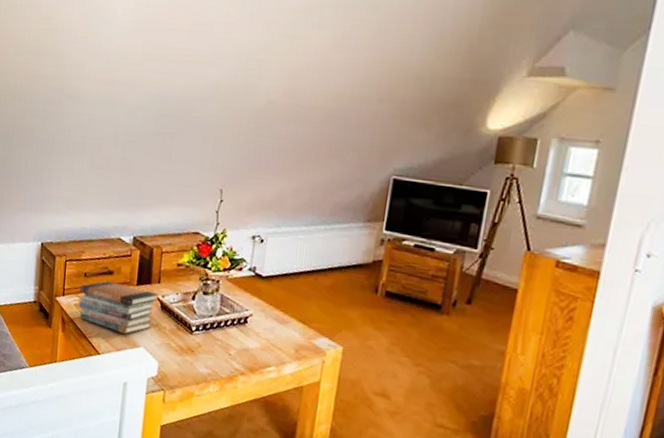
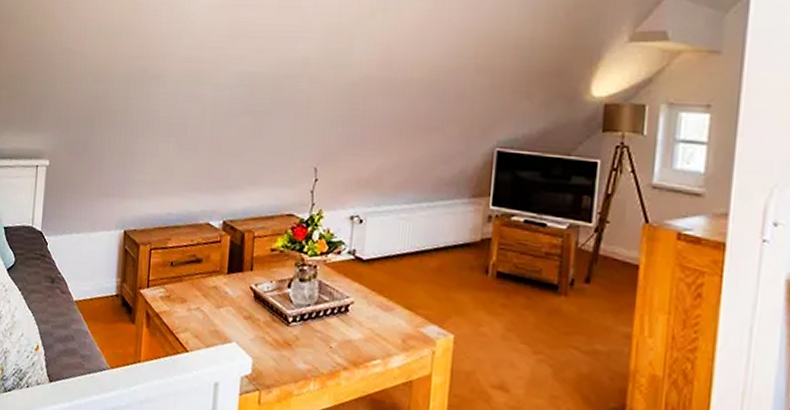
book stack: present [78,281,159,334] -> none [164,270,251,328]

